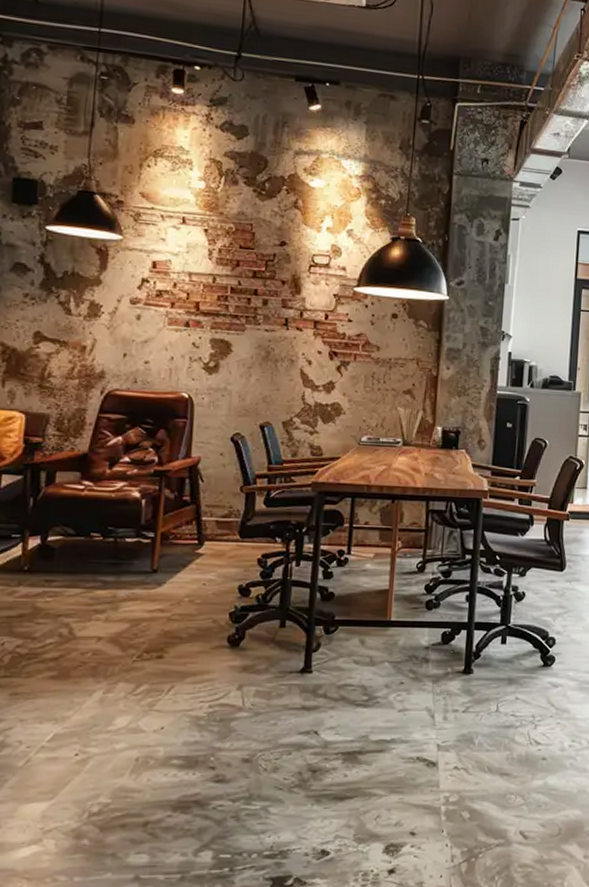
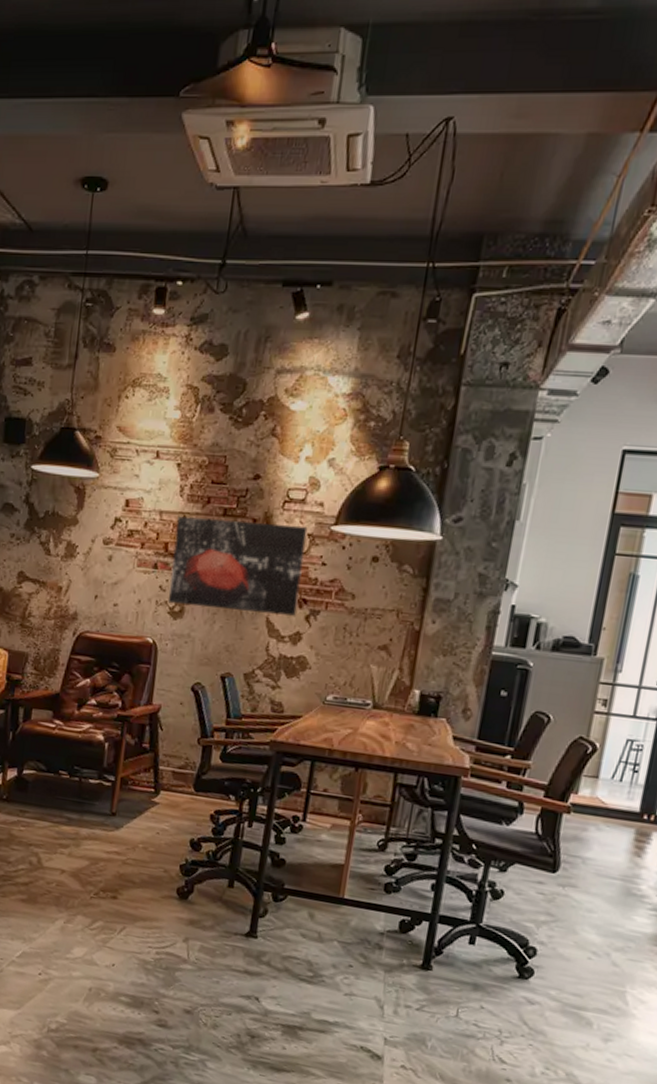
wall art: none [201,278,333,367] -> present [167,516,308,616]

